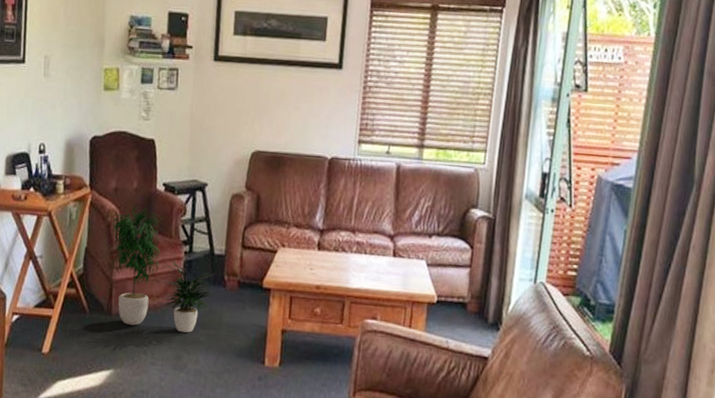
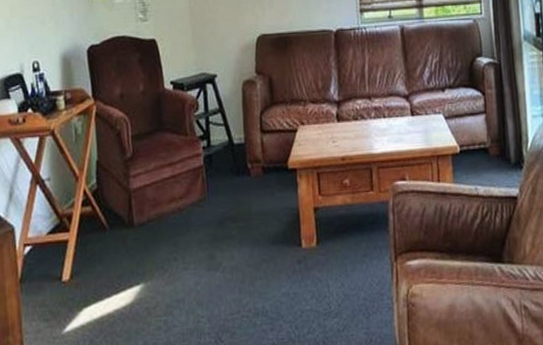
potted plant: present [109,203,214,333] -> none [119,107,239,233]

